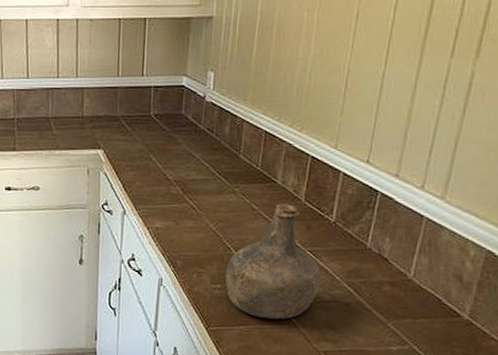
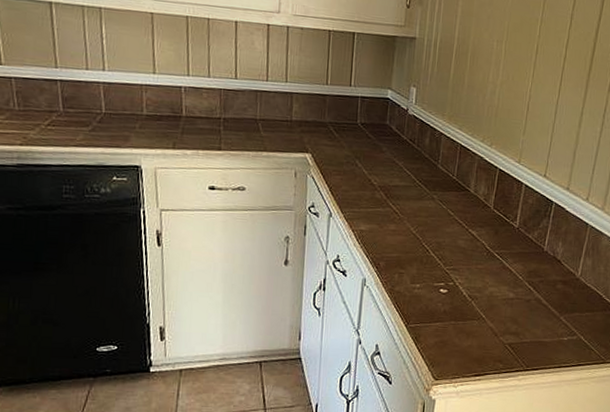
bottle: present [225,203,321,320] -> none [424,210,507,316]

